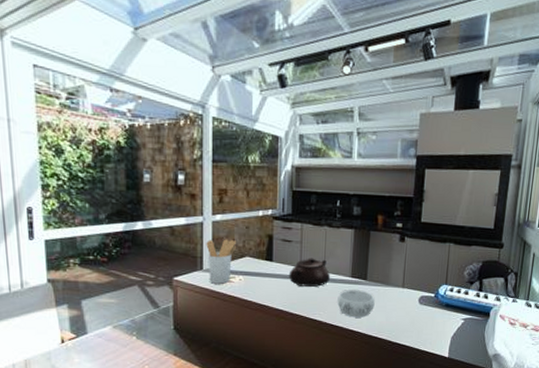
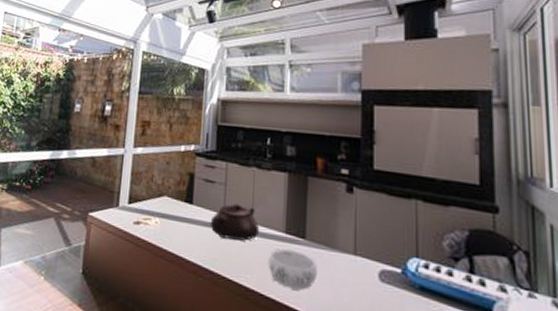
utensil holder: present [206,239,236,284] -> none [123,174,155,226]

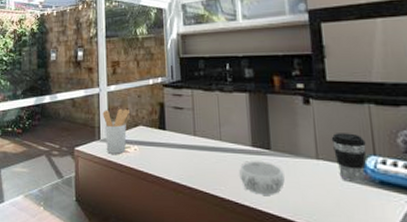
utensil holder: none [123,174,155,226] -> present [102,108,130,154]
teapot: present [210,203,259,241] -> none [183,125,228,157]
coffee cup: none [372,228,409,284] -> present [331,133,367,180]

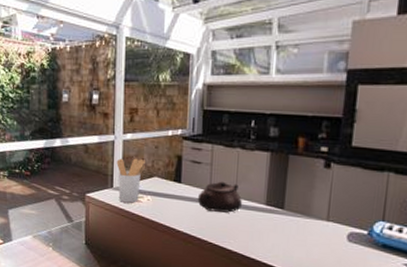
teapot: none [183,125,228,157] -> present [197,181,242,213]
decorative bowl: present [239,161,285,195] -> none [249,218,293,251]
coffee cup: present [331,133,367,180] -> none [344,198,377,243]

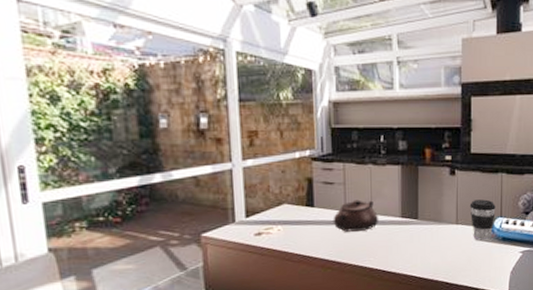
utensil holder: present [116,158,145,203] -> none [237,186,272,237]
coffee cup: none [344,198,377,243] -> present [469,199,496,239]

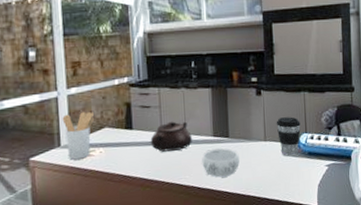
utensil holder: none [237,186,272,237] -> present [62,111,94,160]
decorative bowl: none [388,230,428,261] -> present [202,148,240,178]

